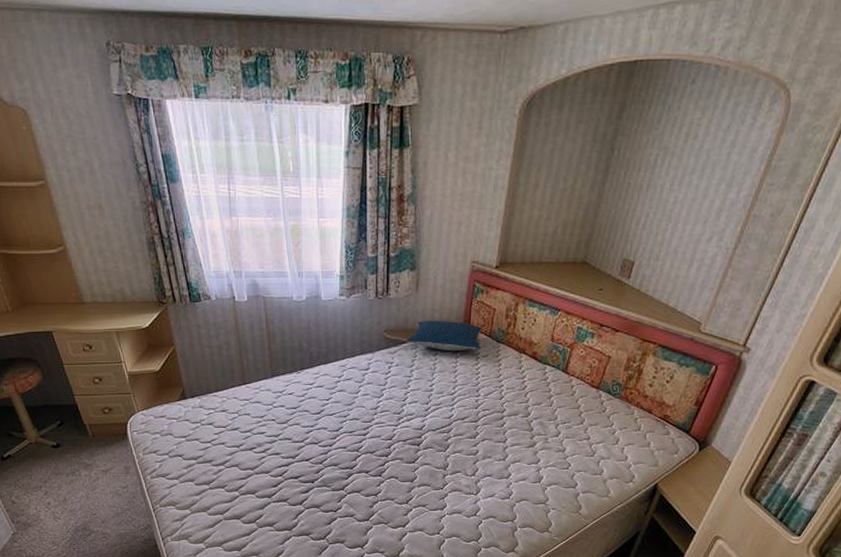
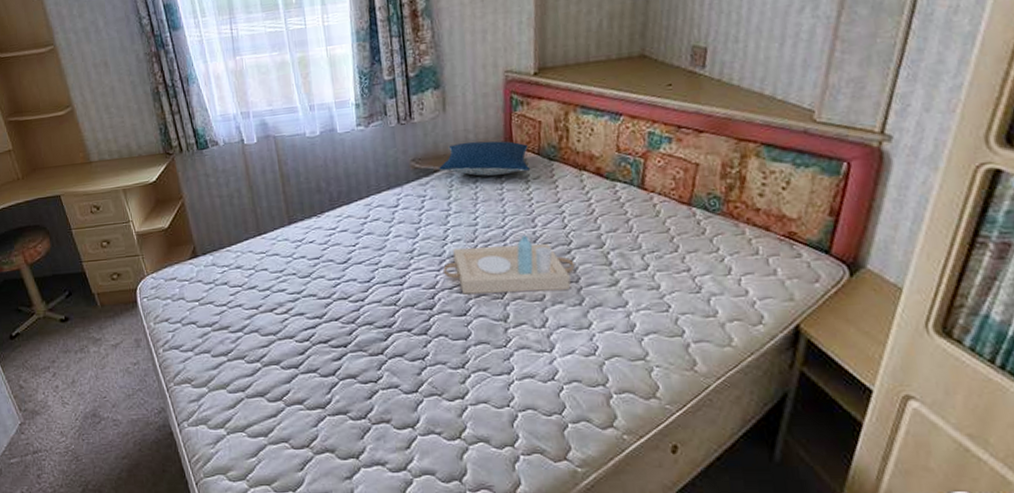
serving tray: none [401,402,505,449] -> present [443,235,575,295]

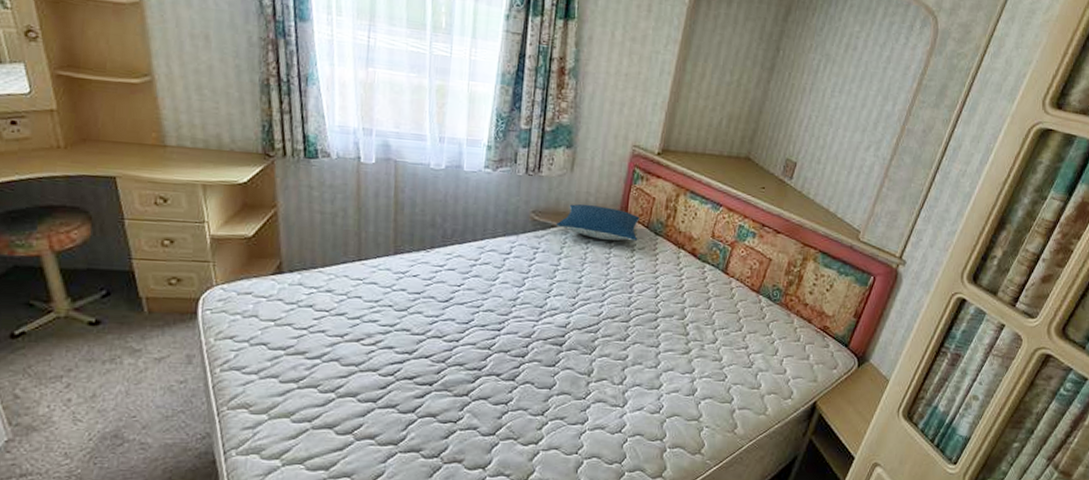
serving tray: present [443,235,575,295] -> none [542,299,658,354]

